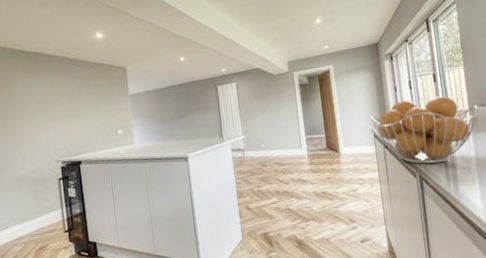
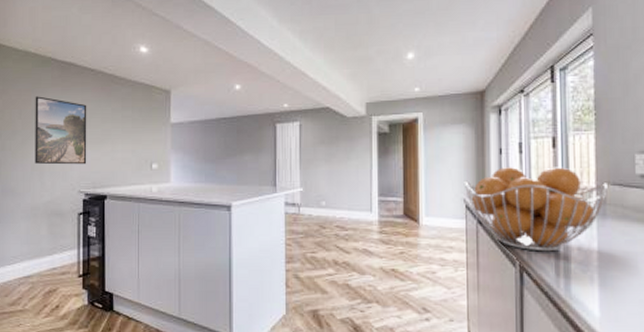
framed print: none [9,83,61,141] -> present [35,96,87,165]

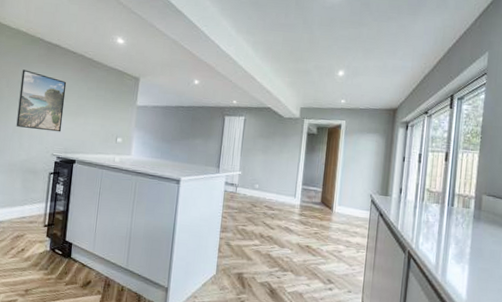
fruit basket: present [463,167,609,252] -> none [372,172,485,244]

